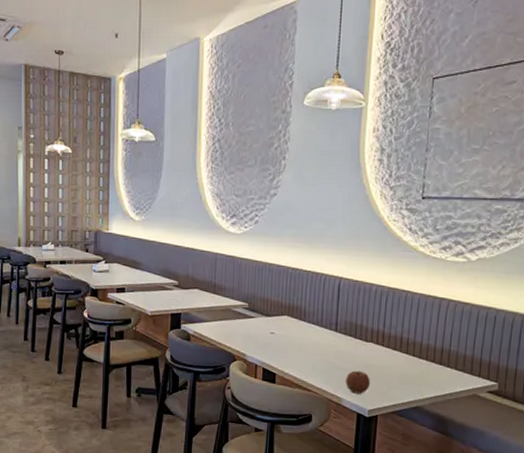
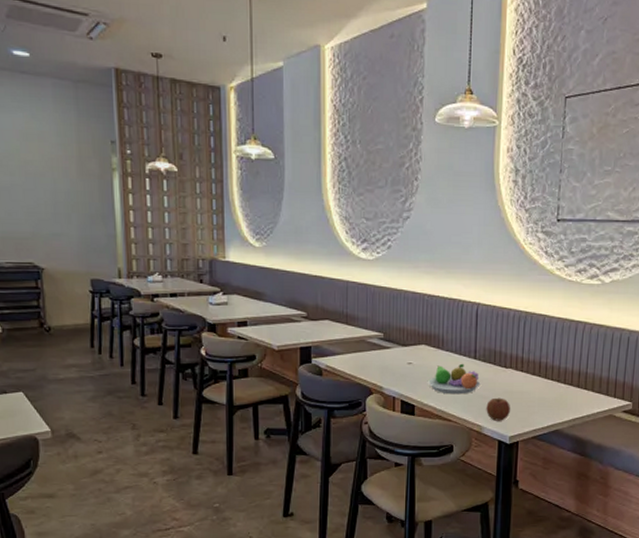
fruit bowl: none [288,335,341,366] -> present [427,363,481,395]

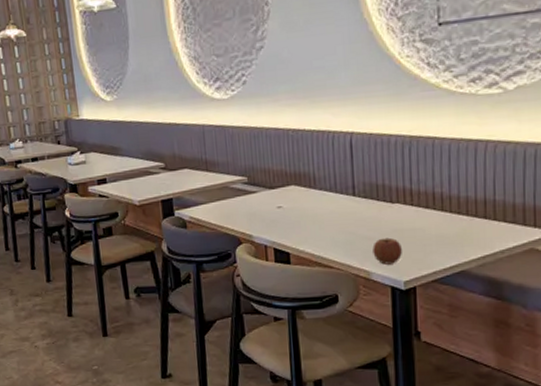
fruit bowl: present [427,363,481,395] -> none [301,202,364,238]

